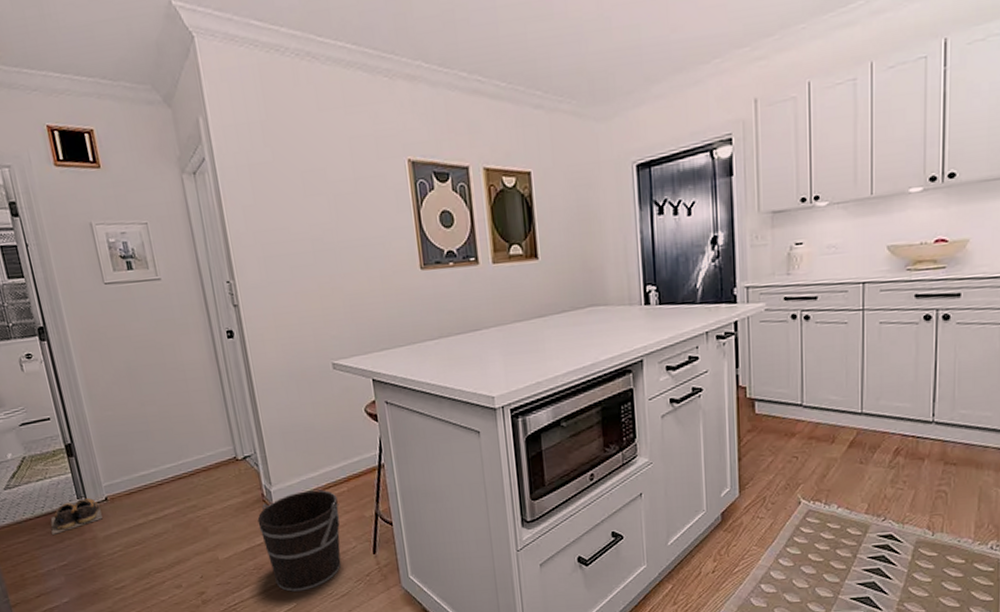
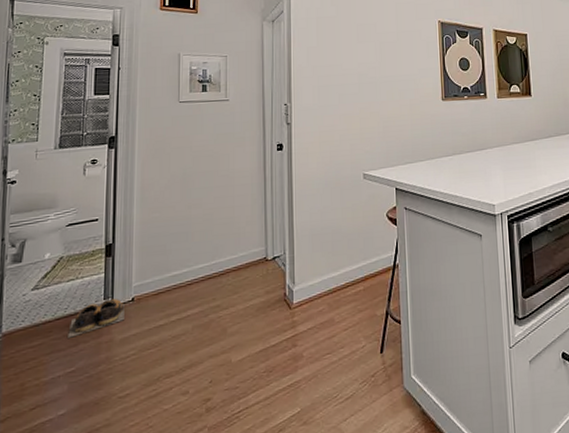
bucket: present [257,488,342,592] -> none [276,288,355,396]

